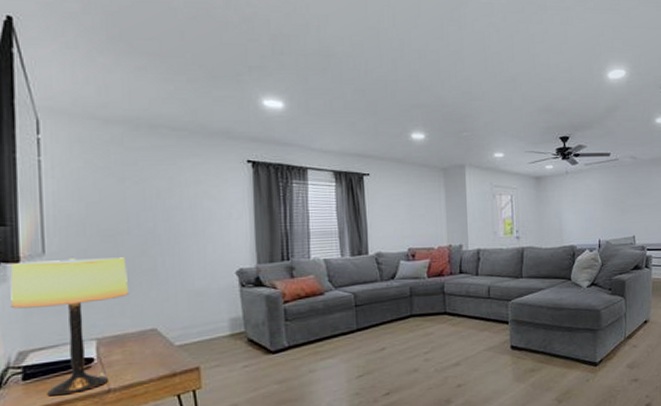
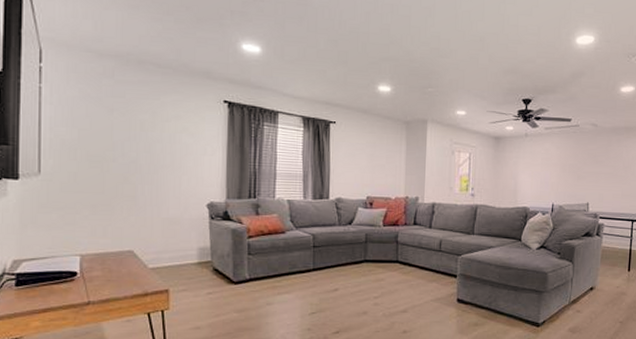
table lamp: present [10,257,130,397] -> none [9,179,112,303]

